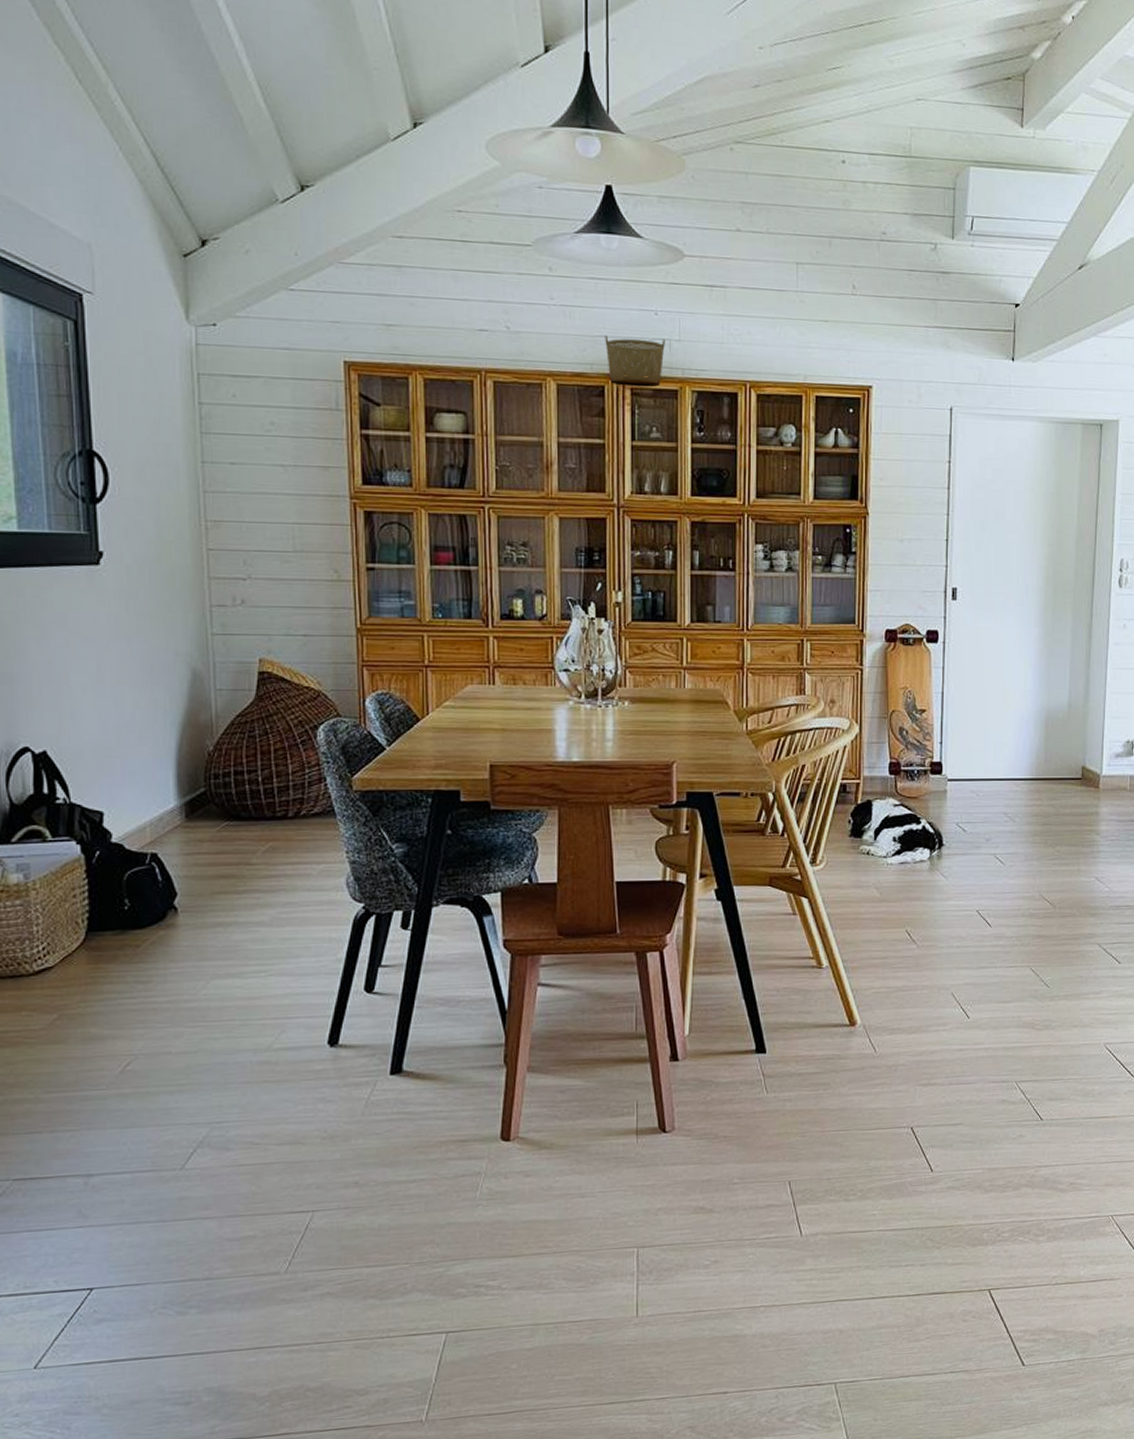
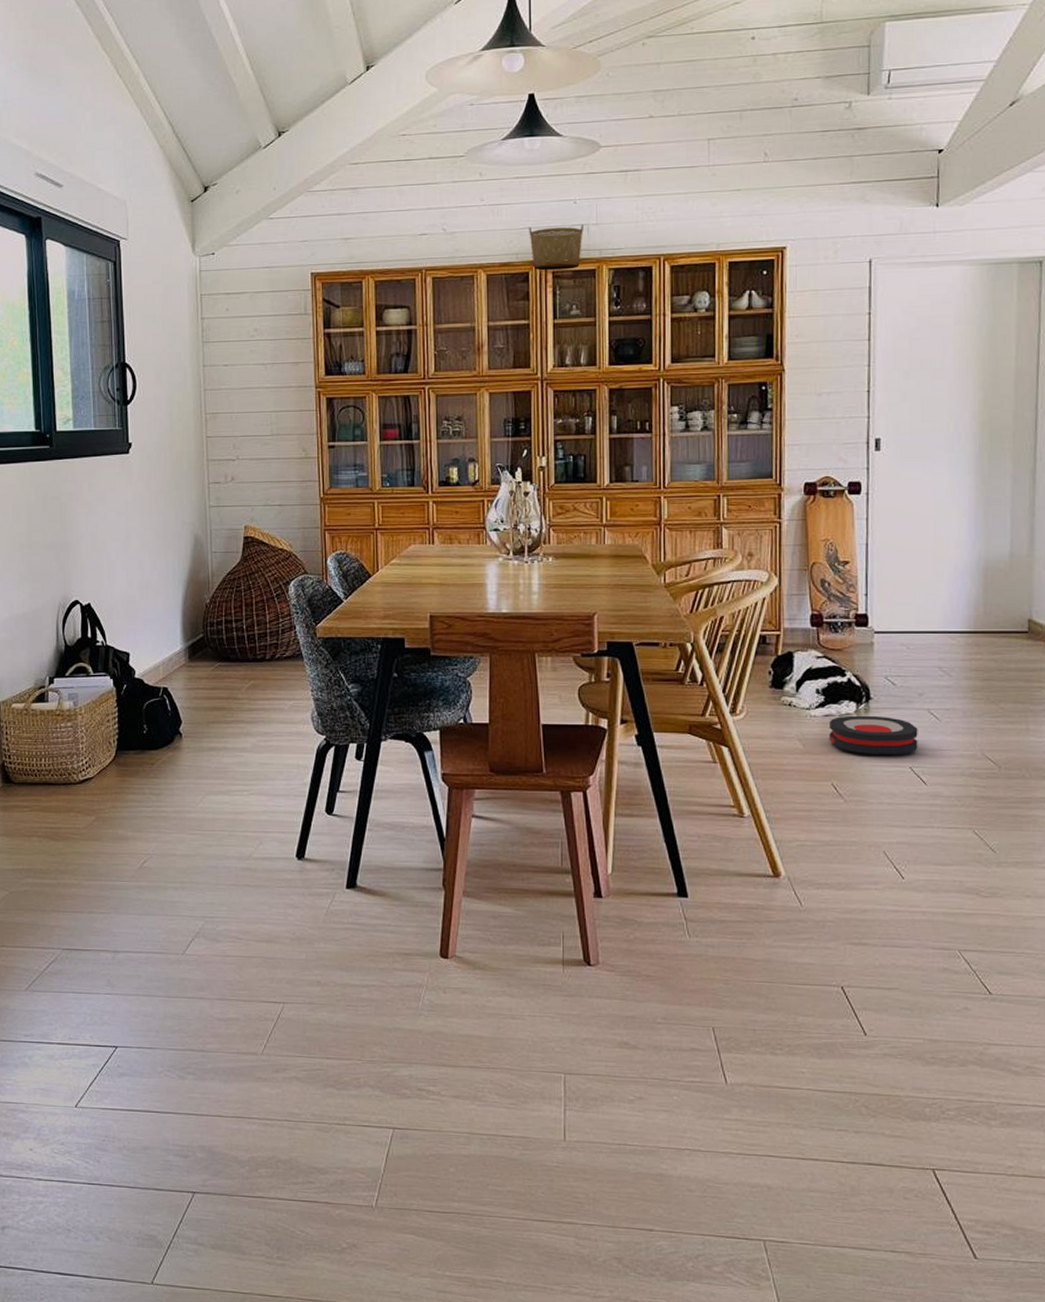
robot vacuum: none [904,861,985,900] -> present [828,715,918,754]

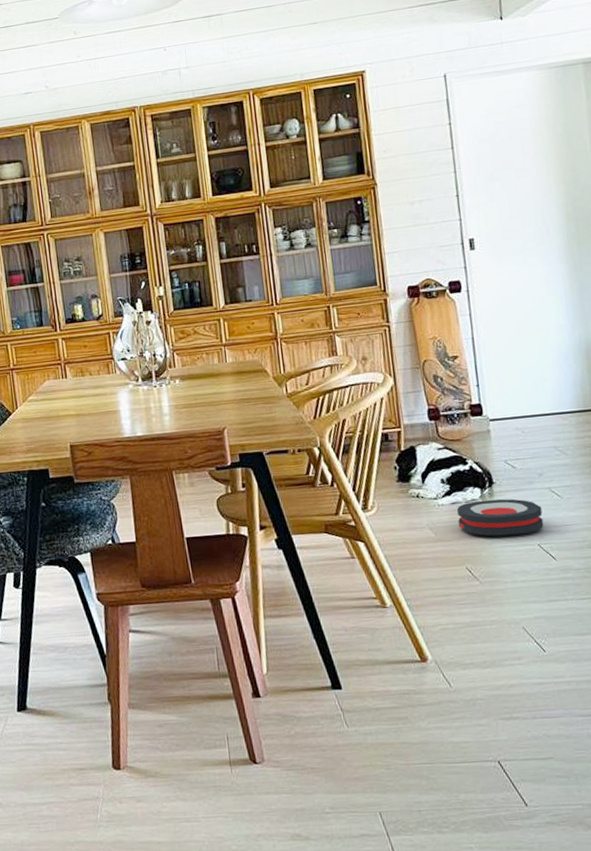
basket: present [529,224,583,271] -> none [124,69,176,116]

